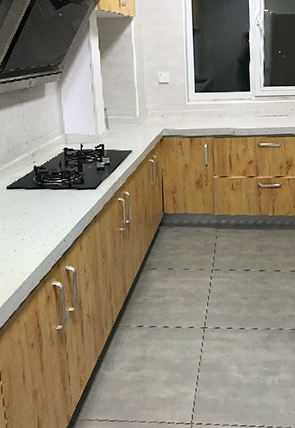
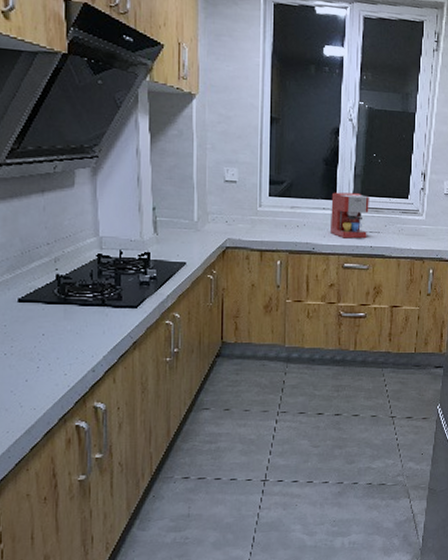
coffee maker: none [246,84,278,122] -> present [330,192,369,239]

